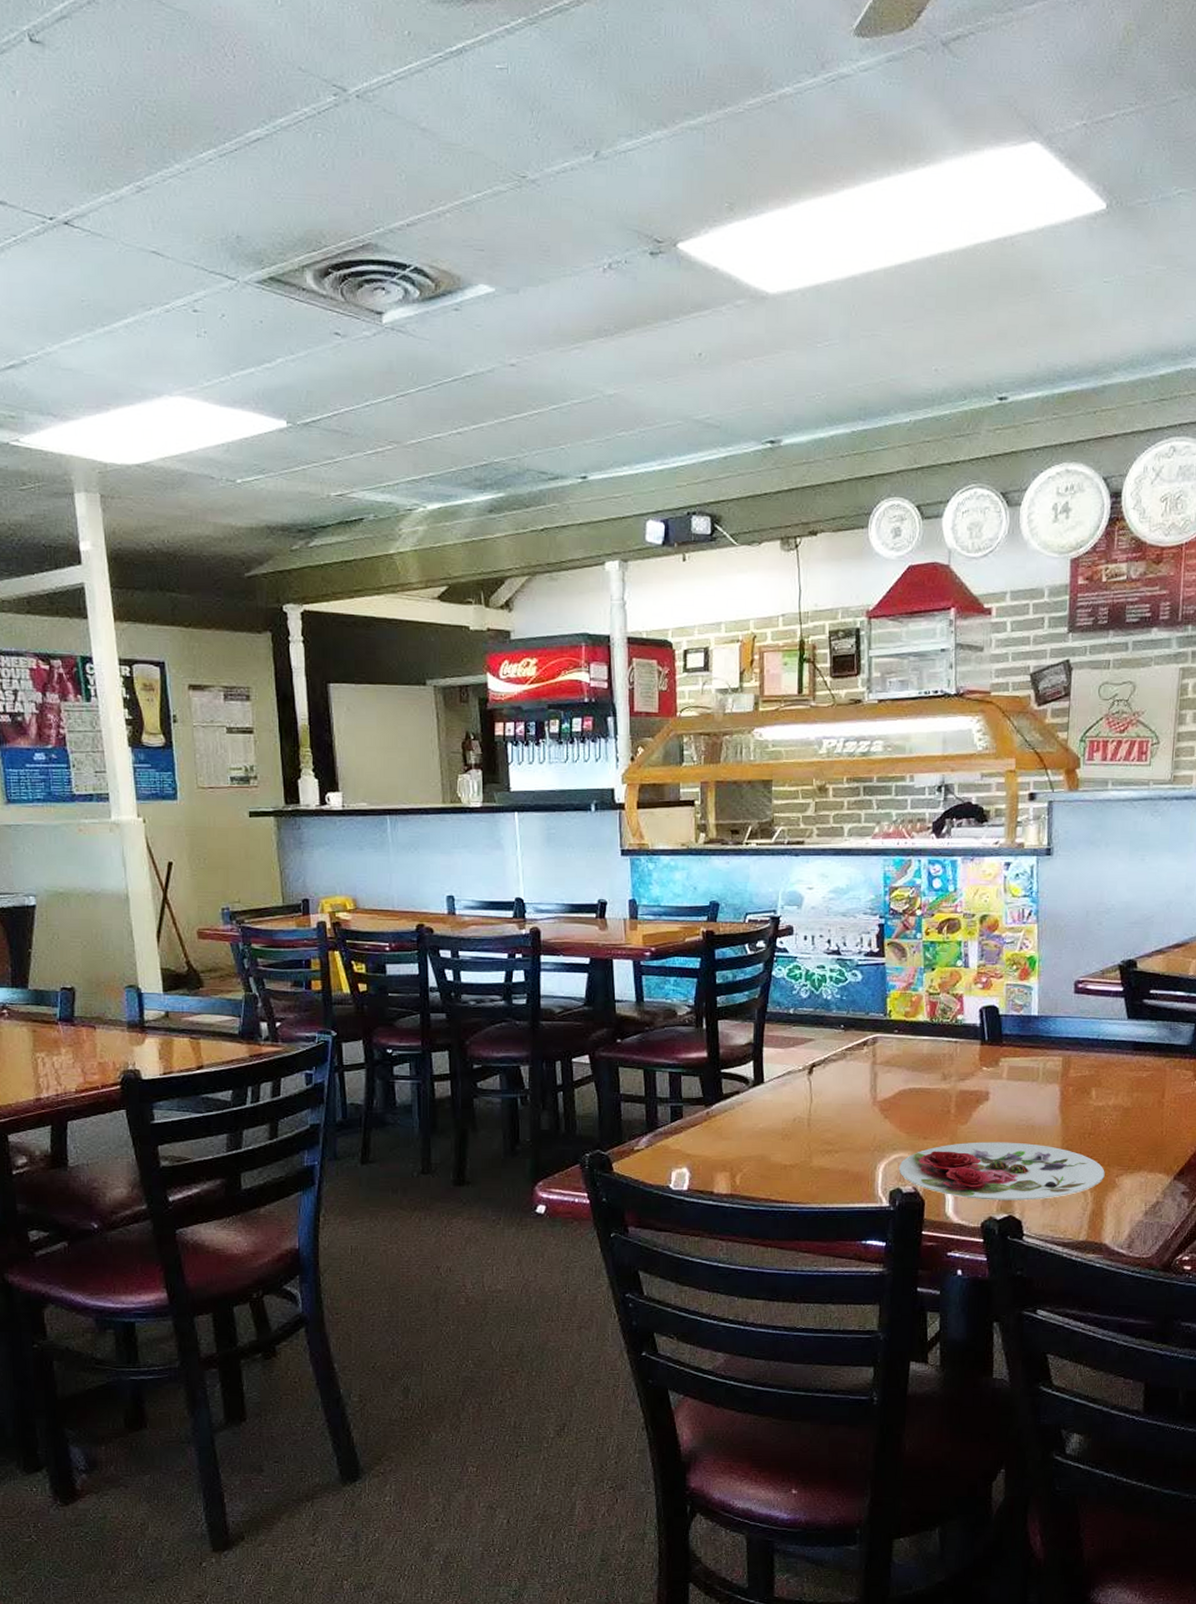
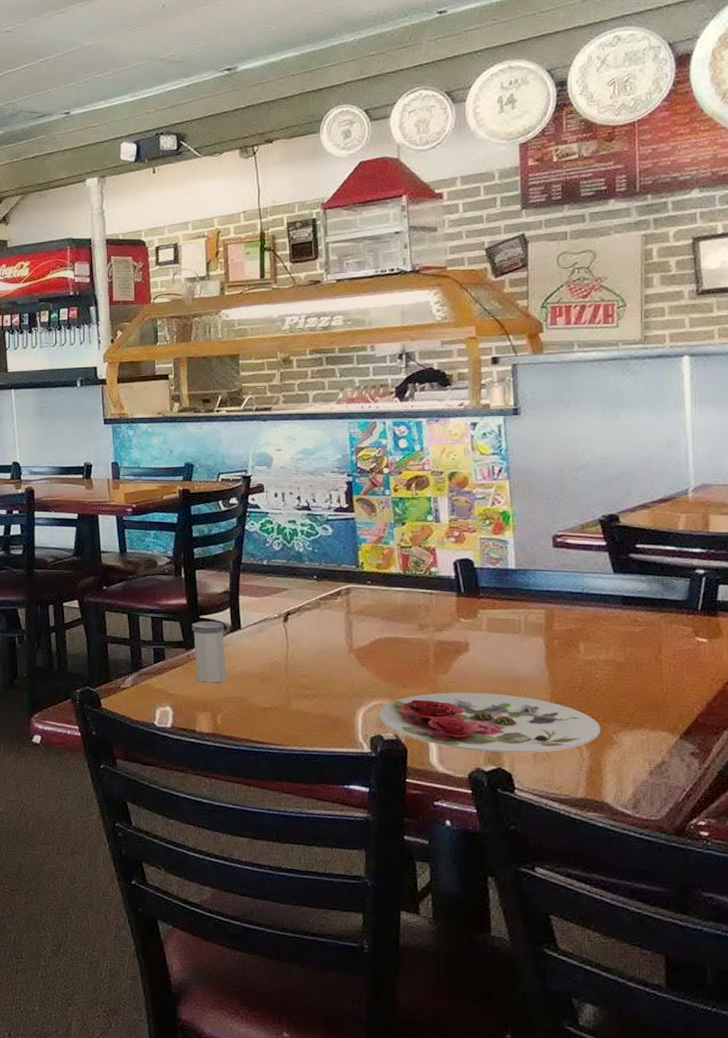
salt shaker: none [712,1075,747,1141] -> present [192,621,226,683]

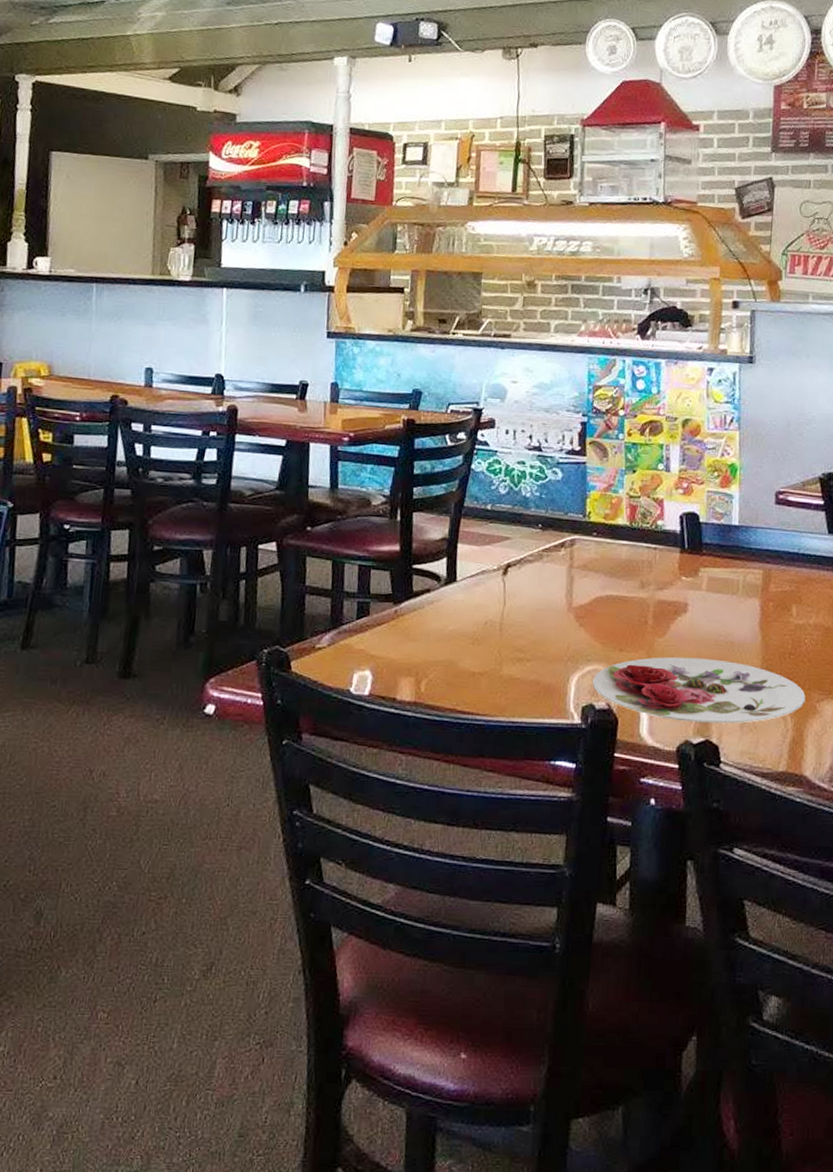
salt shaker: present [192,621,226,683] -> none [402,571,439,643]

